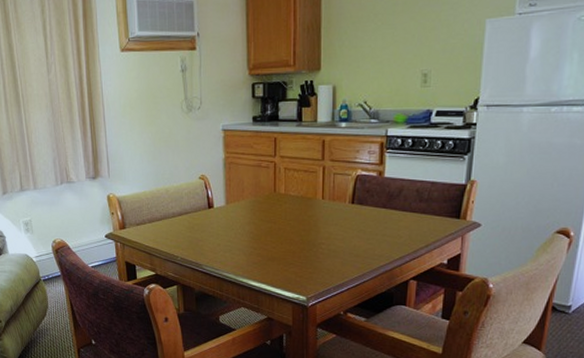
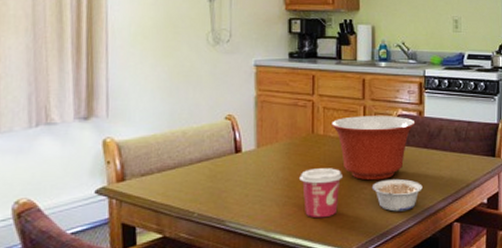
cup: none [263,224,302,268] -> present [299,168,342,218]
mixing bowl: none [292,176,375,237] -> present [332,116,416,181]
legume: none [329,236,380,267] -> present [371,178,423,212]

